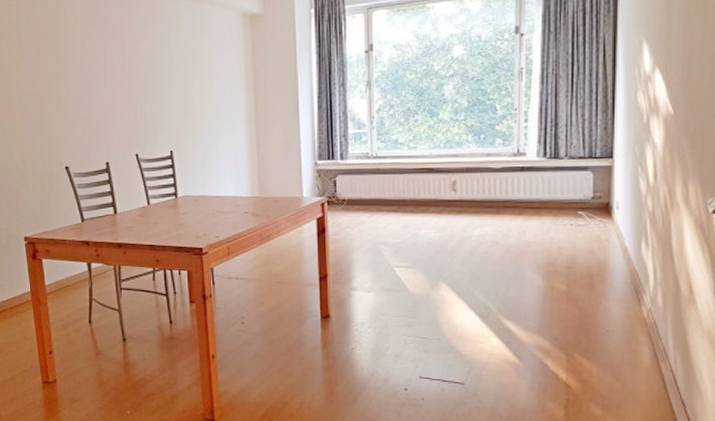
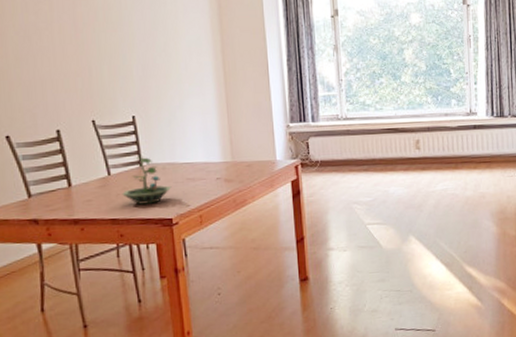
terrarium: none [159,188,203,233] -> present [122,156,172,205]

